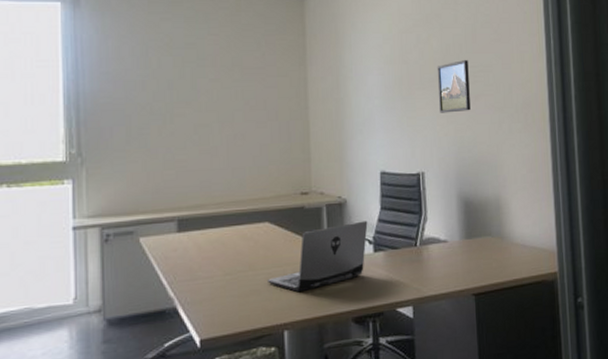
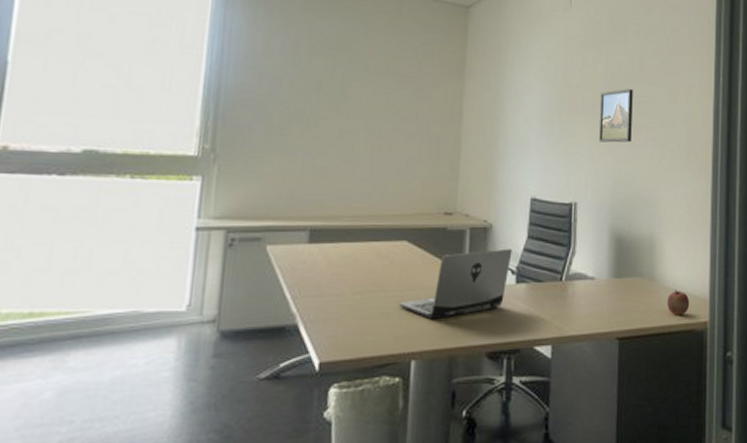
apple: none [517,245,539,269] -> present [667,290,690,315]

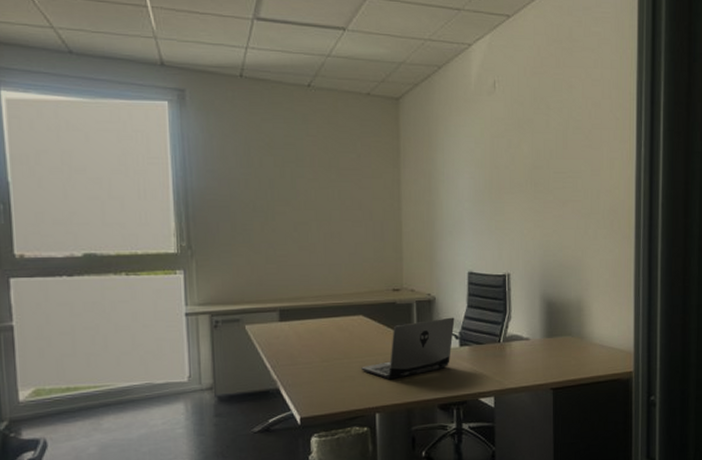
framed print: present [598,89,633,143] -> none [526,166,558,217]
apple: present [667,290,690,315] -> none [596,346,616,367]

